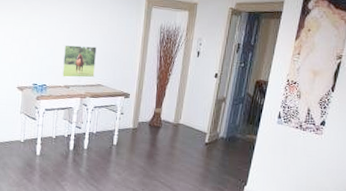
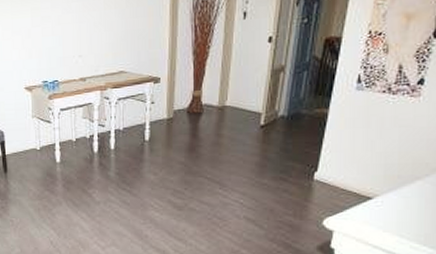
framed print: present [61,45,98,78] -> none [74,26,115,69]

